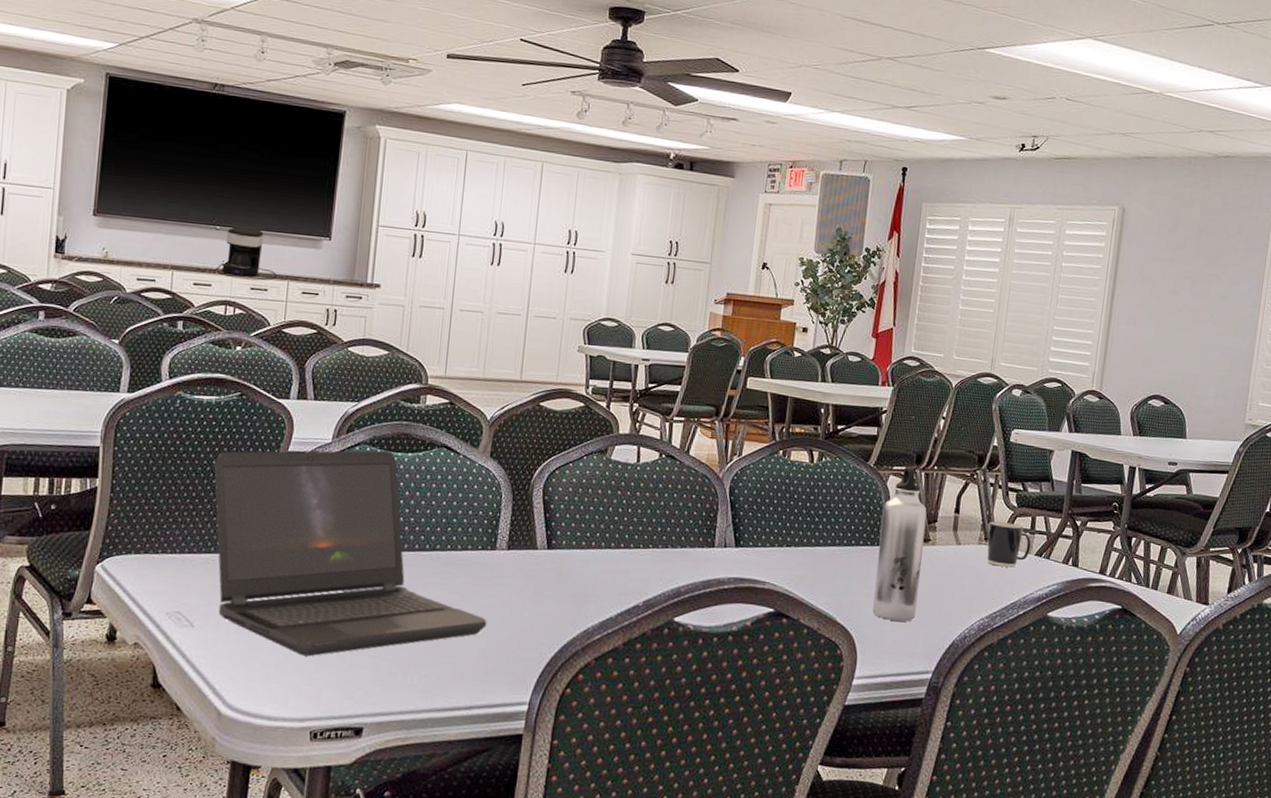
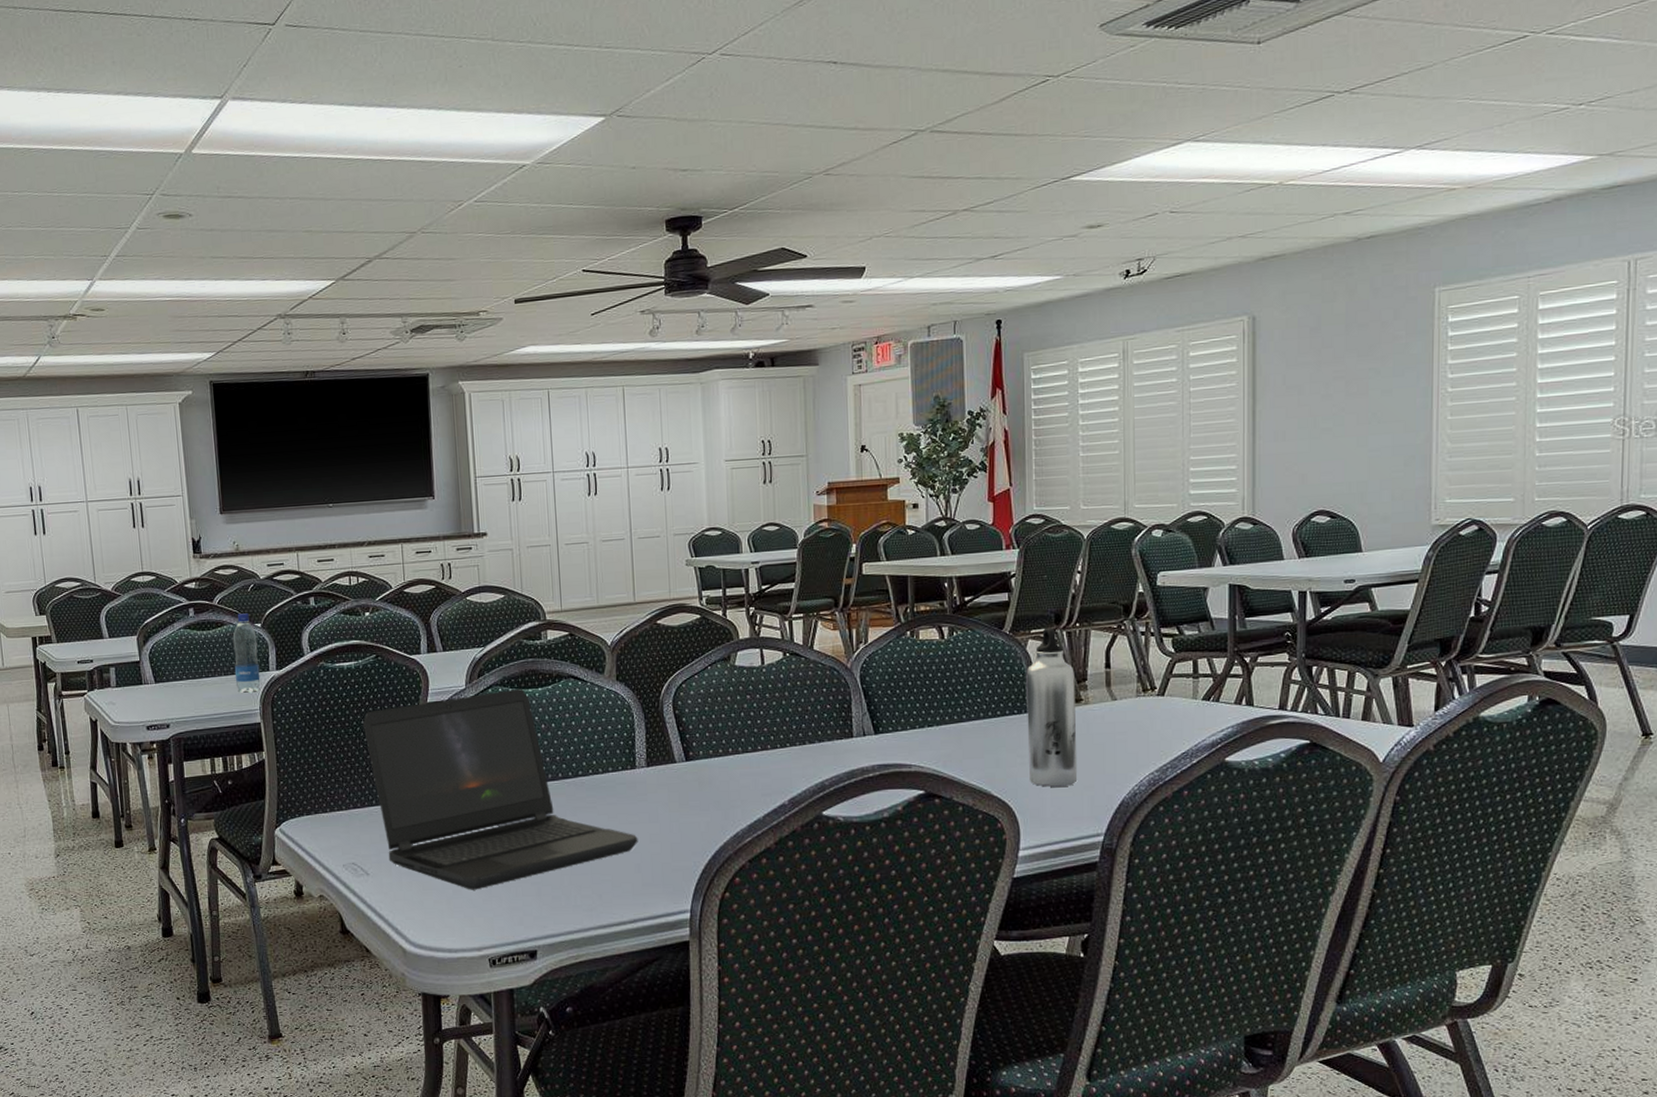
bottle: none [78,325,112,414] -> present [232,613,261,694]
coffee maker: present [215,226,277,281] -> none [334,499,391,550]
mug: present [987,521,1031,568] -> none [1144,670,1195,717]

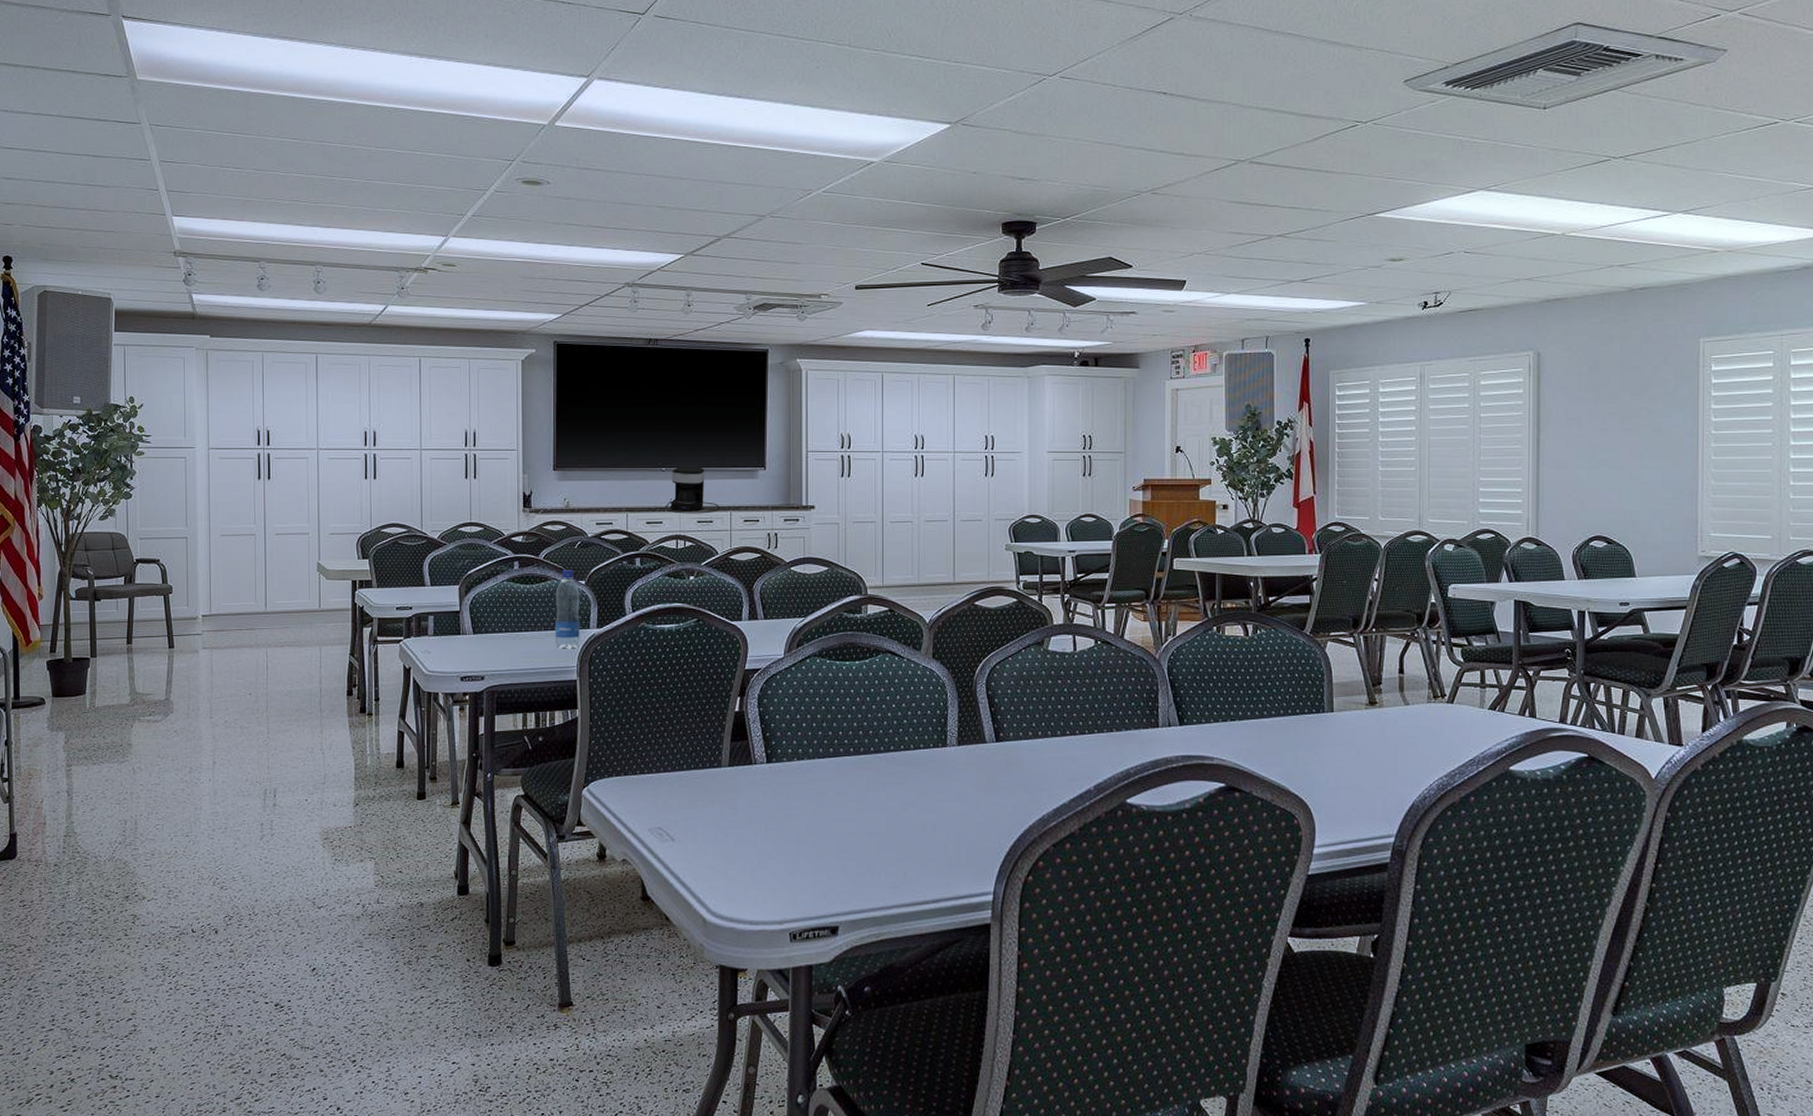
coffee maker: none [334,499,391,550] -> present [664,465,720,514]
laptop computer: present [363,688,638,890] -> none [680,660,945,861]
water bottle: present [1026,627,1078,787] -> none [1324,631,1371,786]

